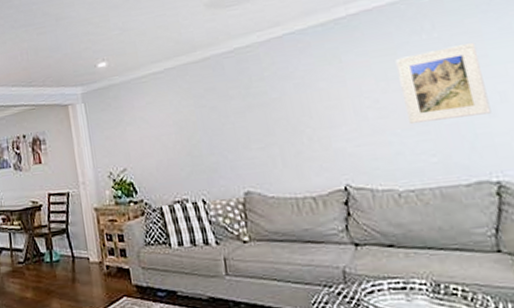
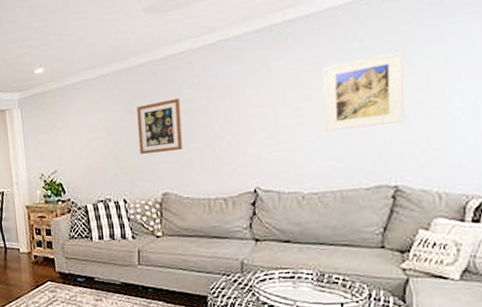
wall art: none [207,91,261,150] -> present [137,98,183,155]

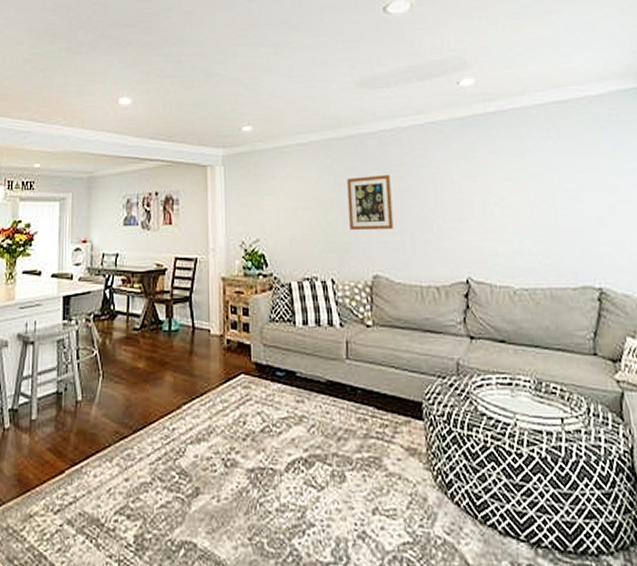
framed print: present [322,50,405,131] -> none [523,154,601,224]

